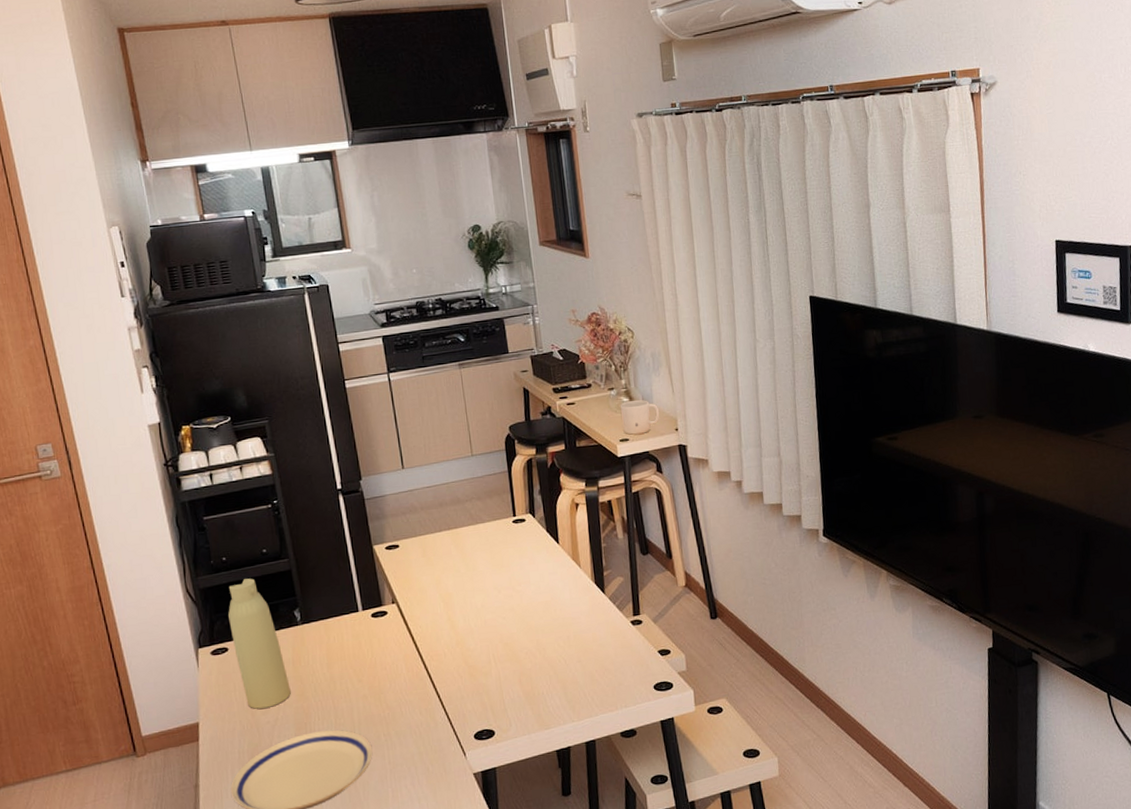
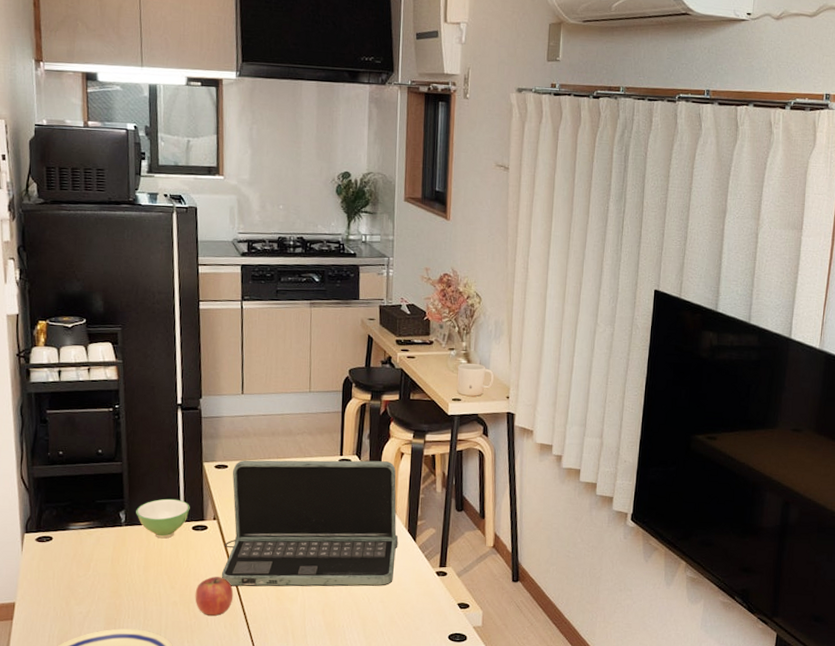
water bottle: present [228,578,291,709] -> none [57,475,106,599]
bowl: none [310,588,366,632] -> present [136,498,190,539]
fruit: none [384,662,425,704] -> present [195,577,234,616]
laptop: none [405,515,588,670] -> present [221,460,399,587]

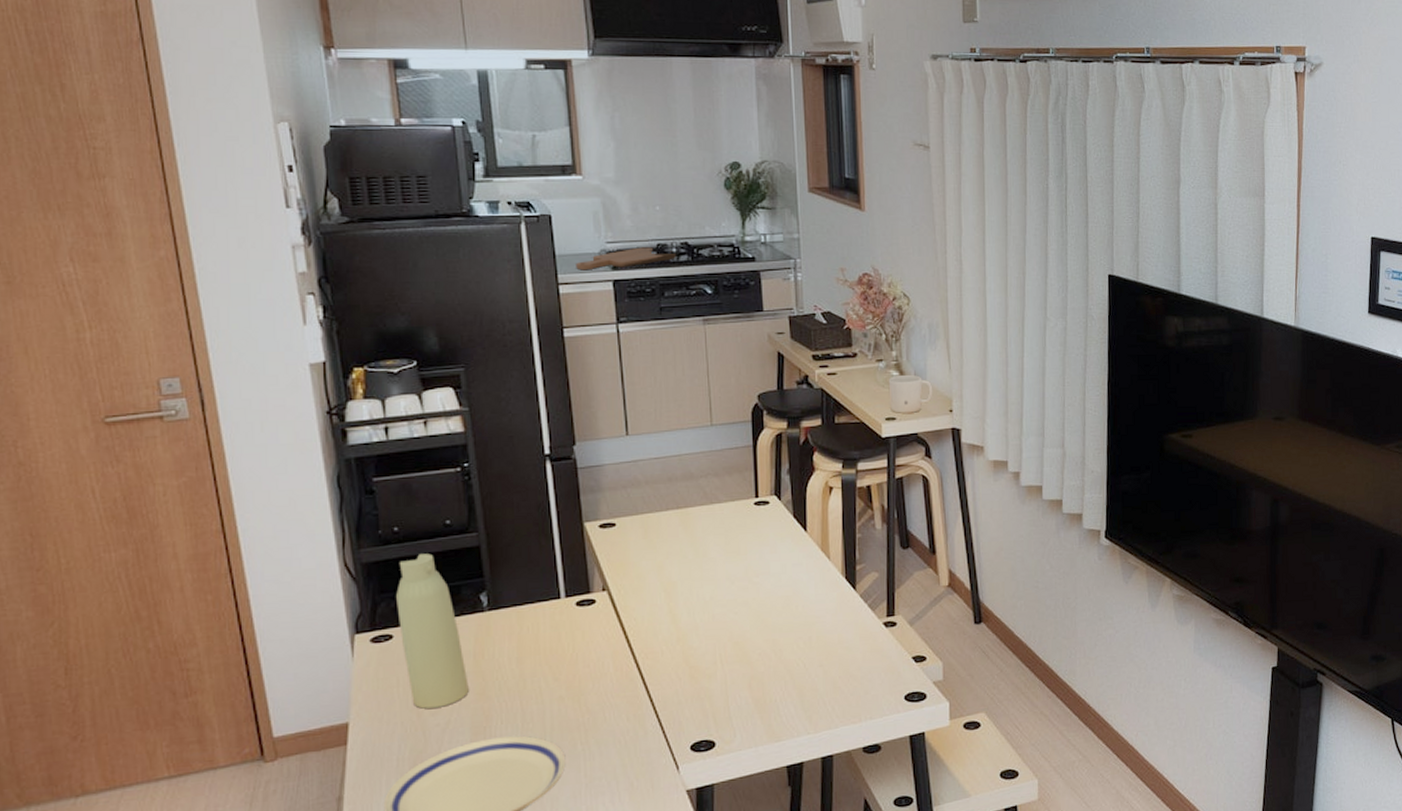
water bottle: none [57,475,106,599] -> present [396,553,469,709]
bowl: present [136,498,190,539] -> none [501,570,571,621]
fruit: present [195,577,234,616] -> none [586,659,636,708]
cutting board: none [213,239,293,255] -> present [576,247,676,271]
laptop: present [221,460,399,587] -> none [617,499,835,669]

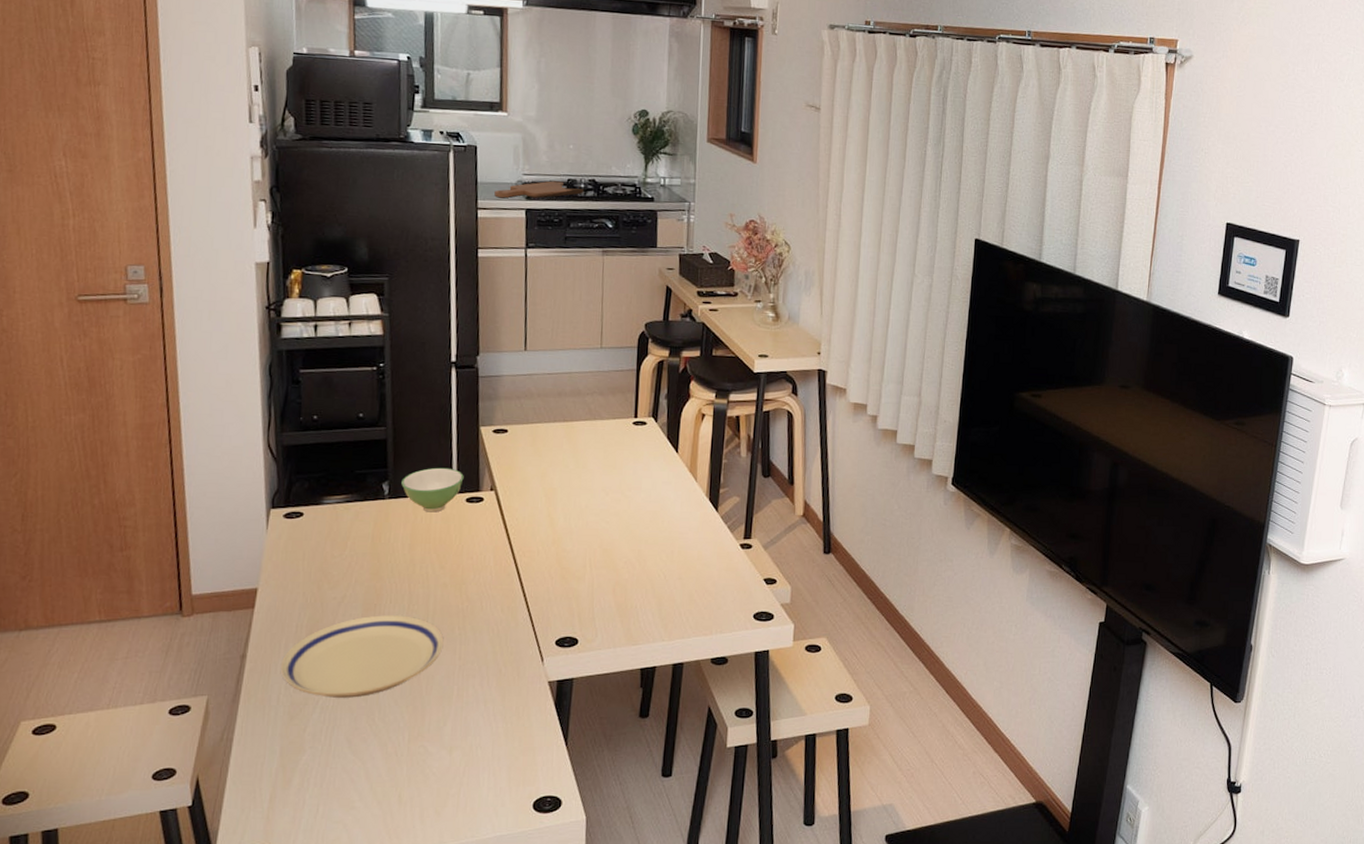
water bottle: present [396,553,469,709] -> none [309,442,365,583]
bowl: none [501,570,571,621] -> present [401,467,464,513]
mug: present [888,374,933,413] -> none [763,316,805,352]

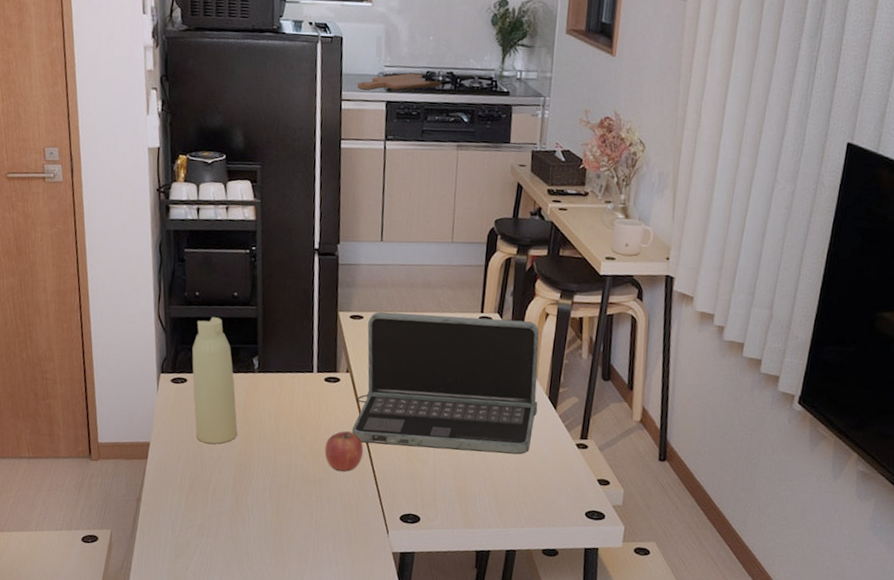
plate: present [280,615,444,698] -> none [168,476,303,546]
water bottle: none [309,442,365,583] -> present [192,317,238,444]
bowl: present [401,467,464,513] -> none [269,347,324,389]
fruit: none [468,554,513,598] -> present [324,431,364,472]
laptop: none [498,423,699,565] -> present [352,311,540,455]
mug: none [763,316,805,352] -> present [611,218,654,256]

